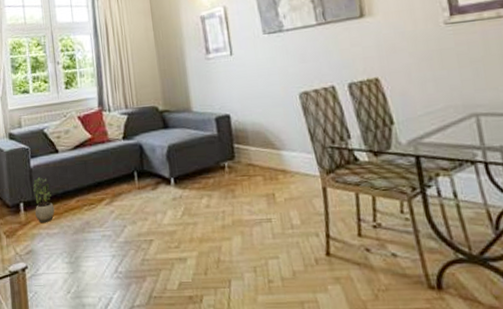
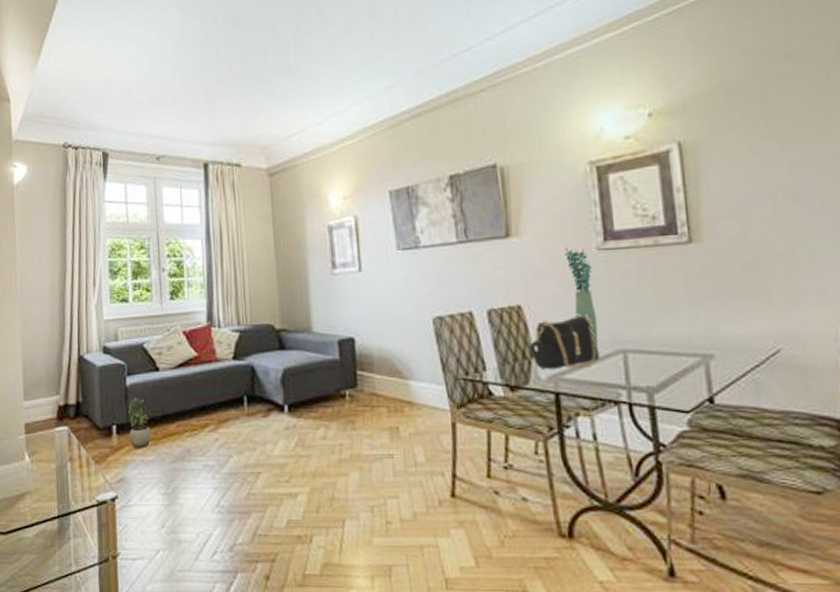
handbag: none [388,82,455,136] -> present [529,313,600,370]
vase: none [414,23,452,111] -> present [564,247,599,346]

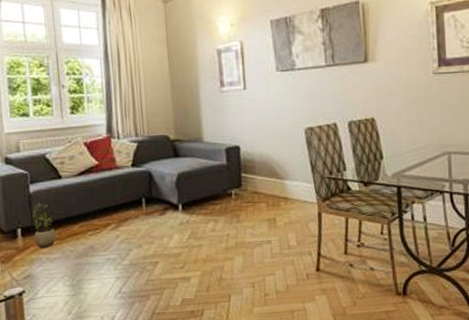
handbag: present [529,313,600,370] -> none [379,124,432,169]
vase: present [564,247,599,346] -> none [409,71,431,149]

